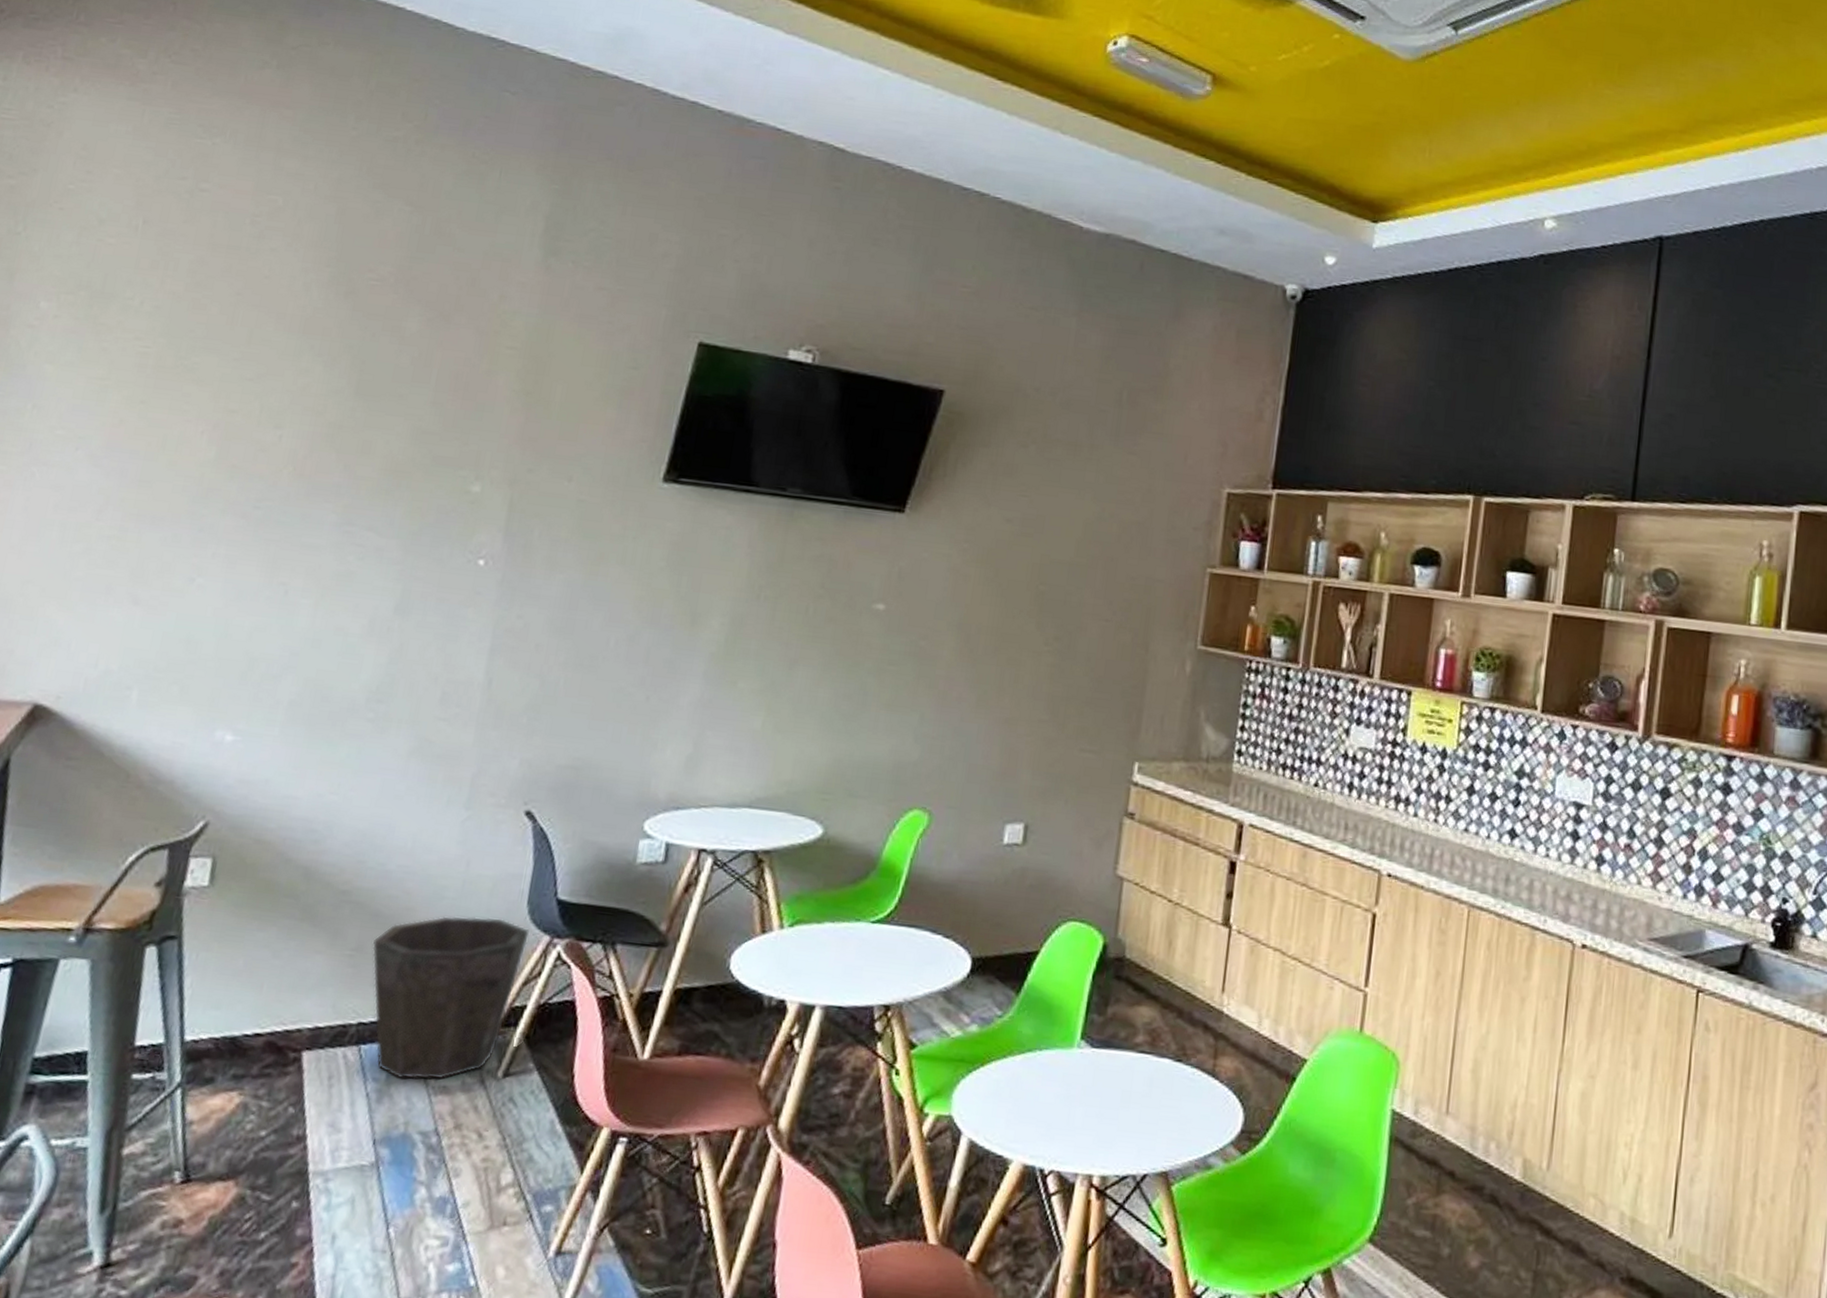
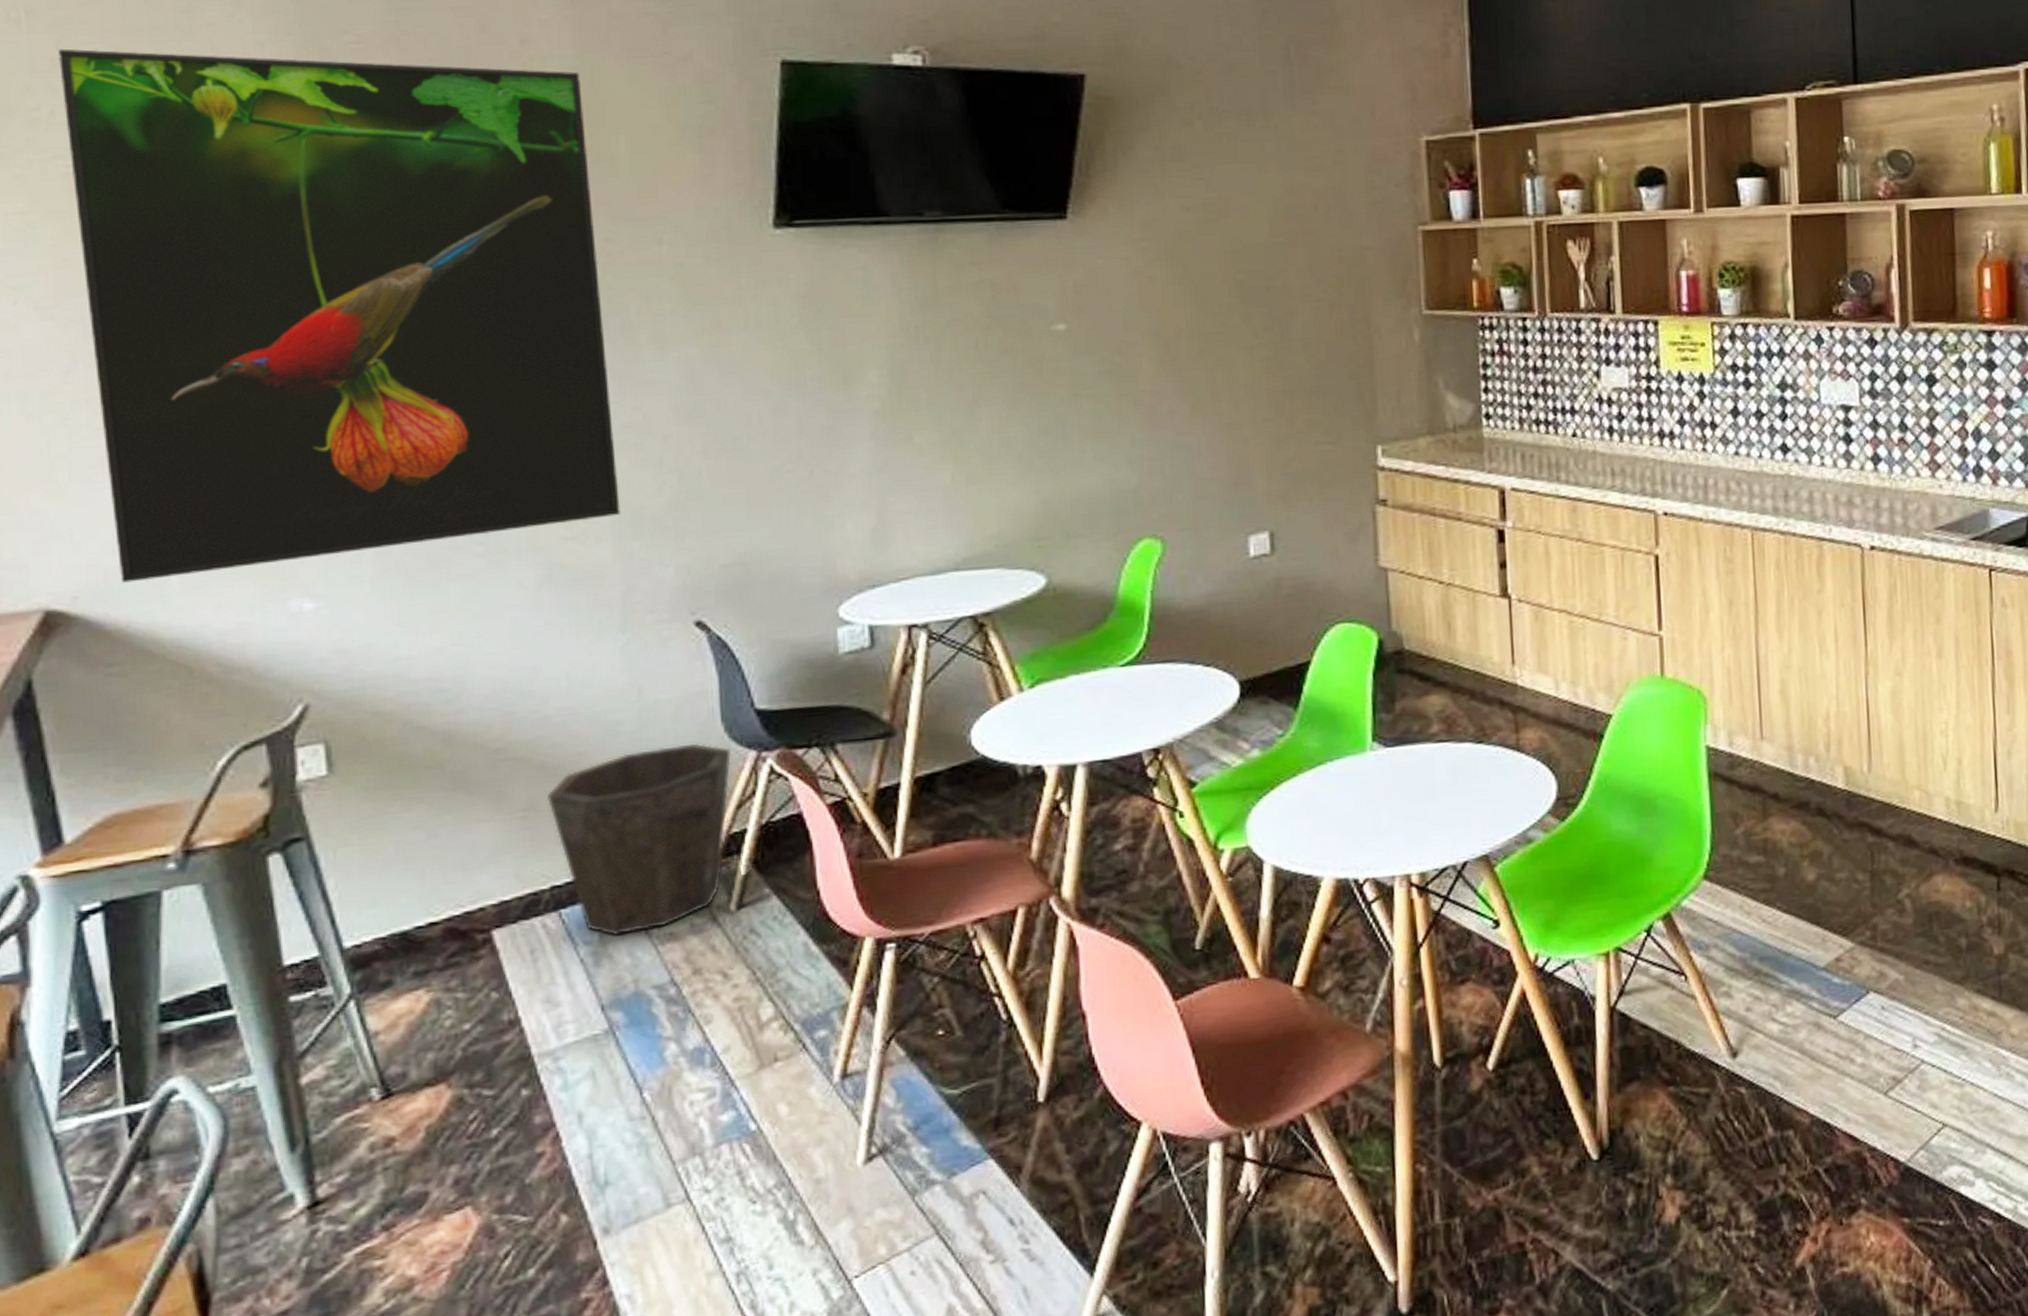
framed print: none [95,253,539,707] -> present [58,48,620,583]

